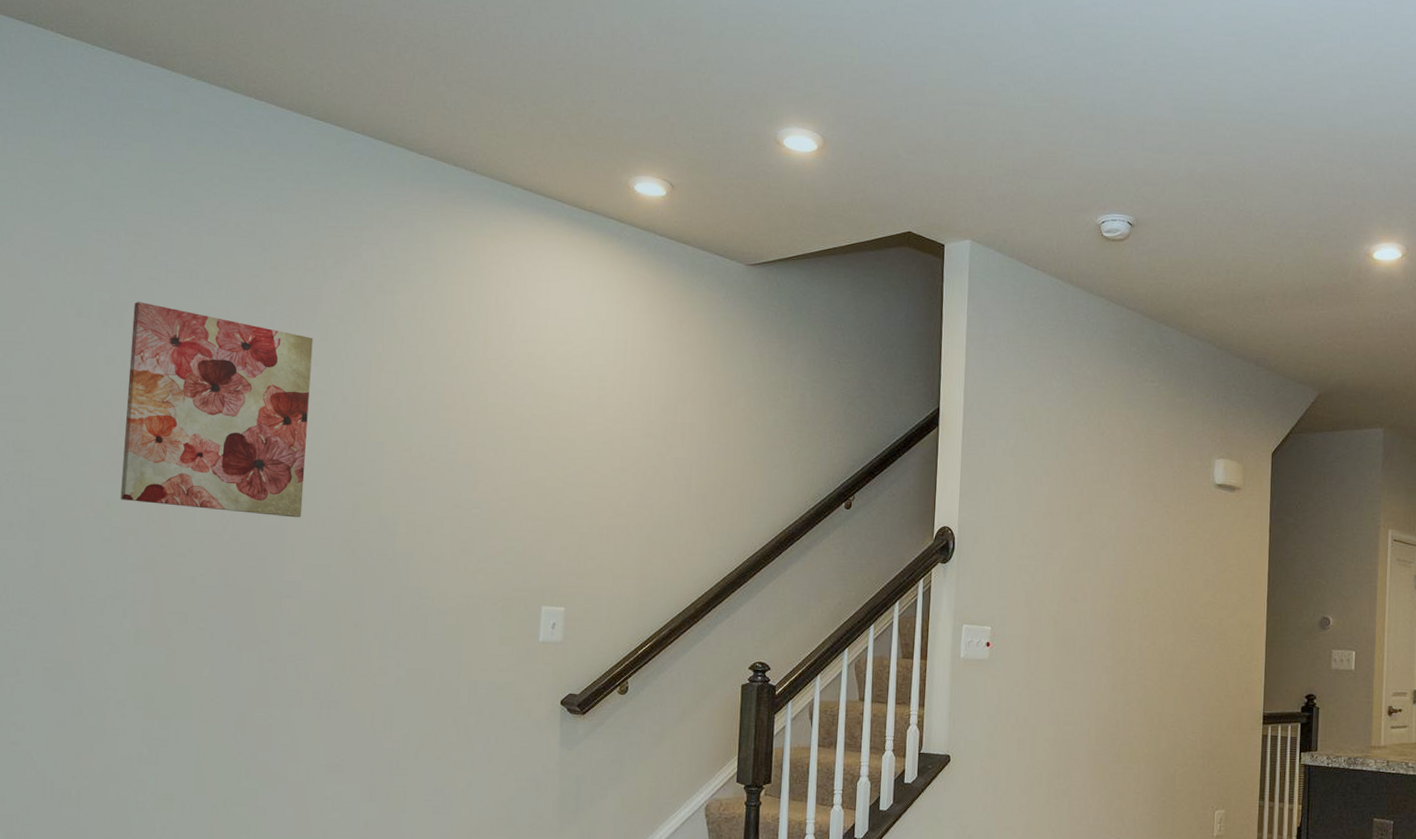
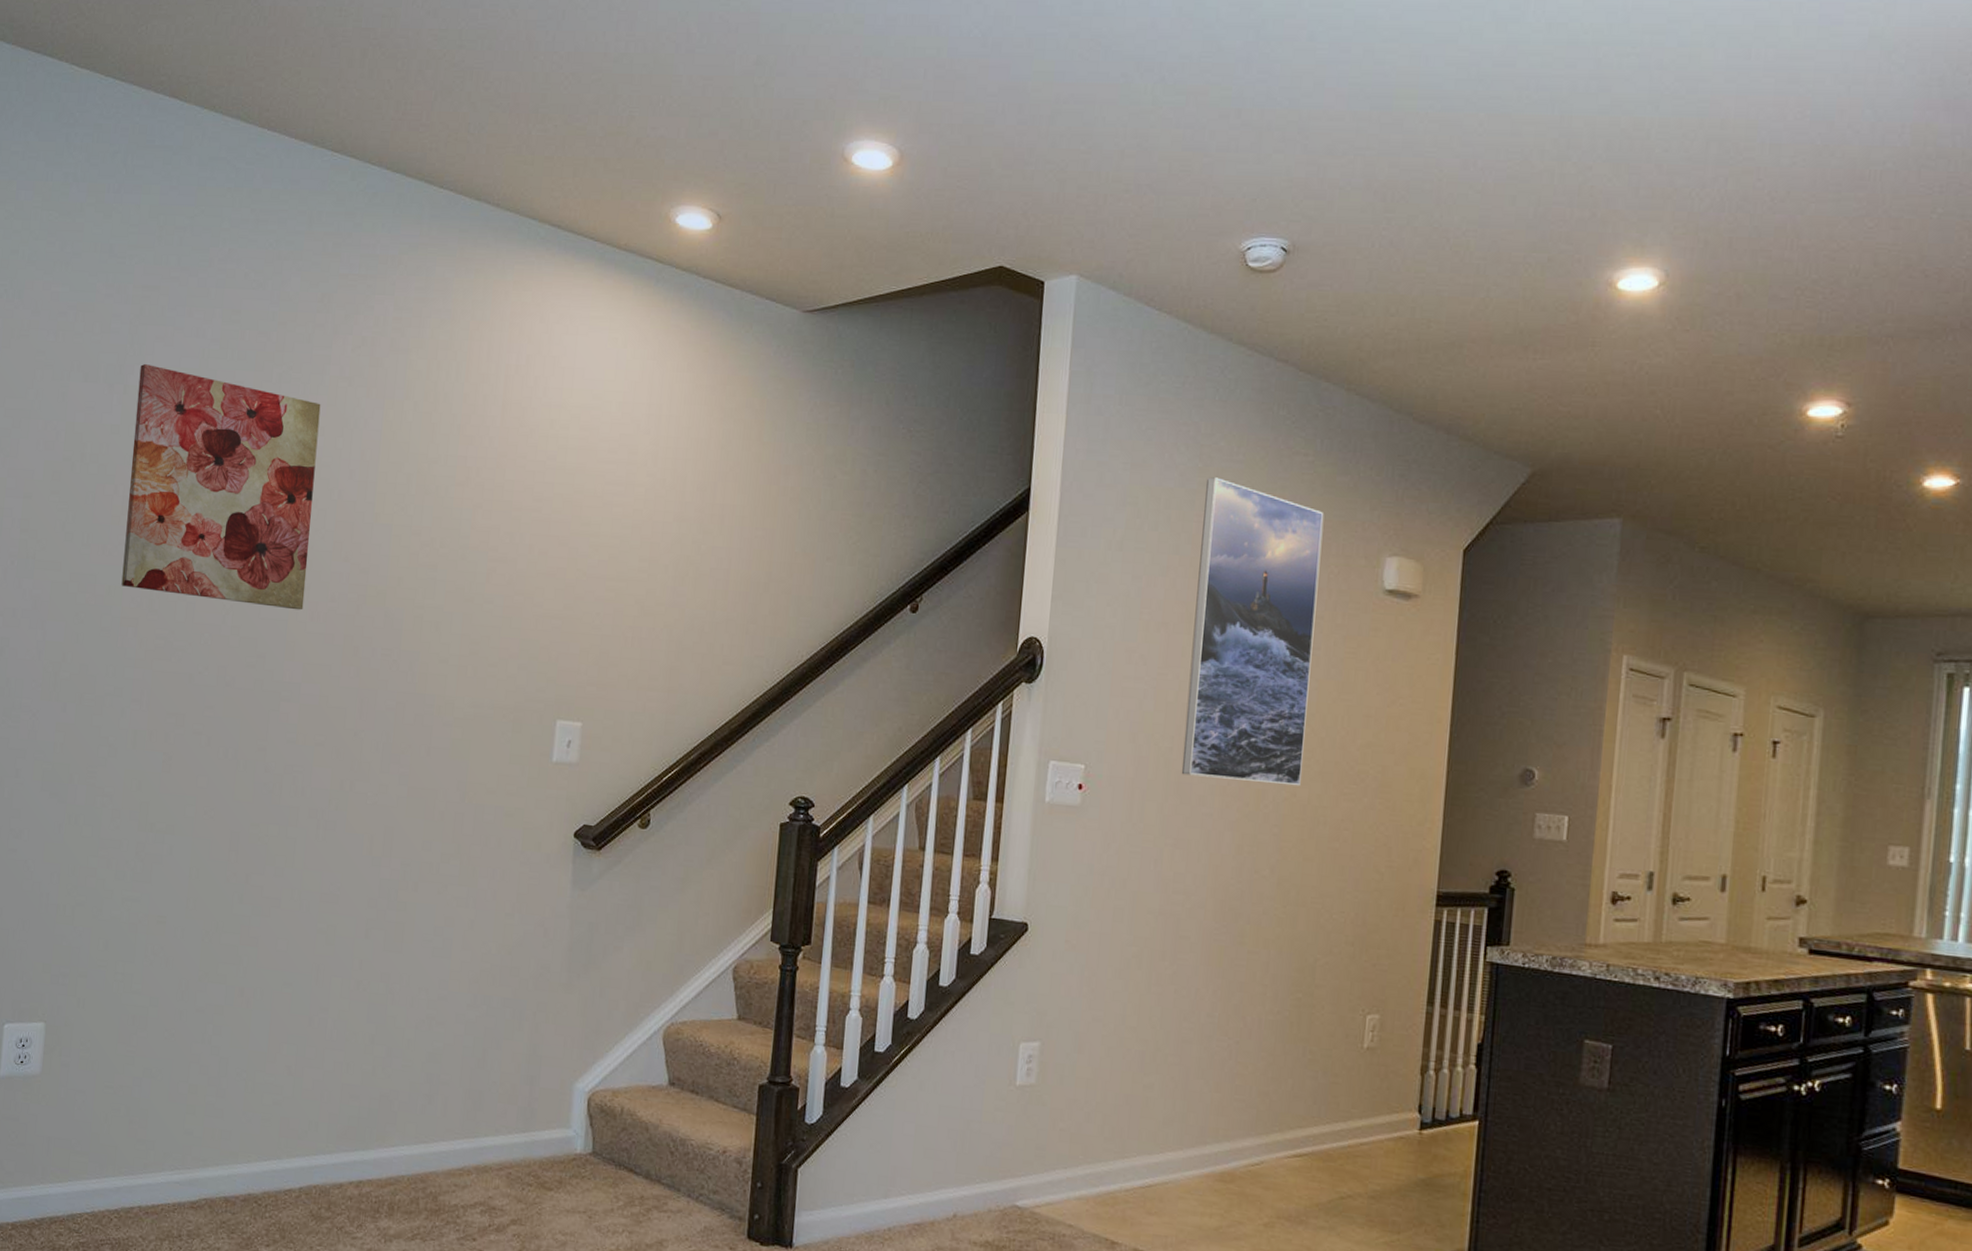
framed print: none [1067,399,1168,637] -> present [1181,477,1324,787]

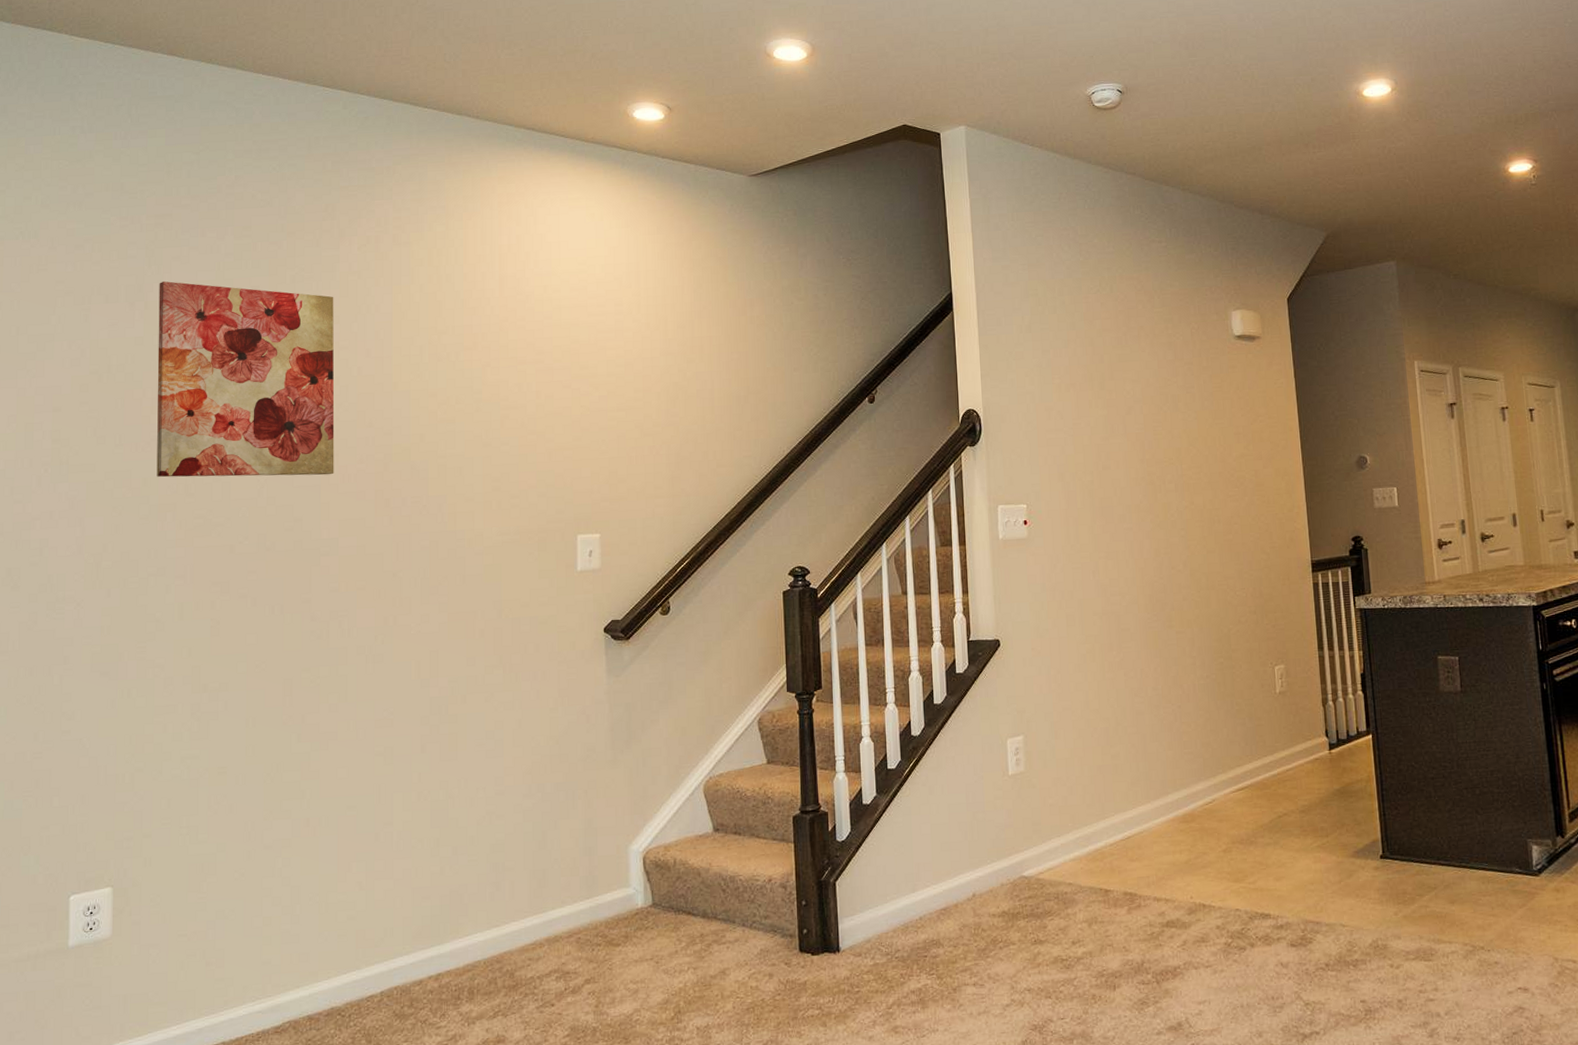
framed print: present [1181,477,1324,787] -> none [1088,267,1196,501]

